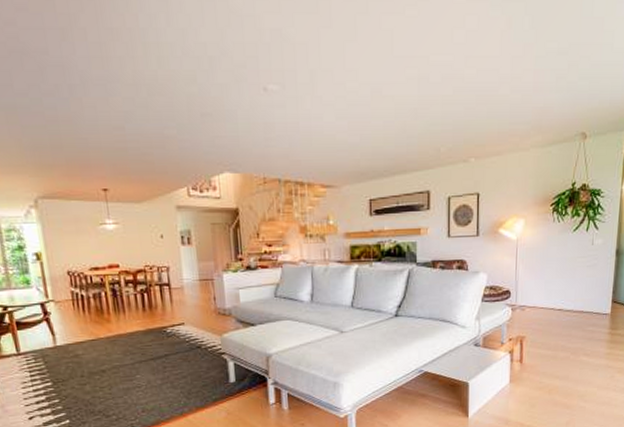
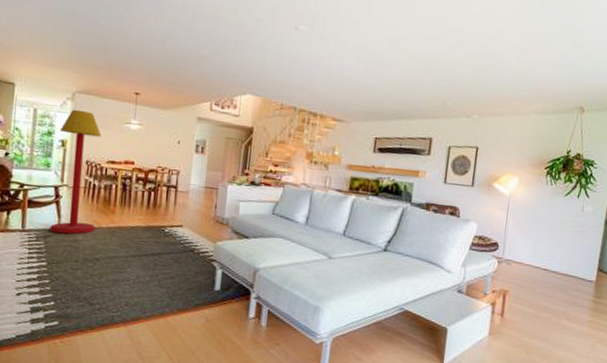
floor lamp: none [30,217,94,352] -> present [50,109,102,234]

